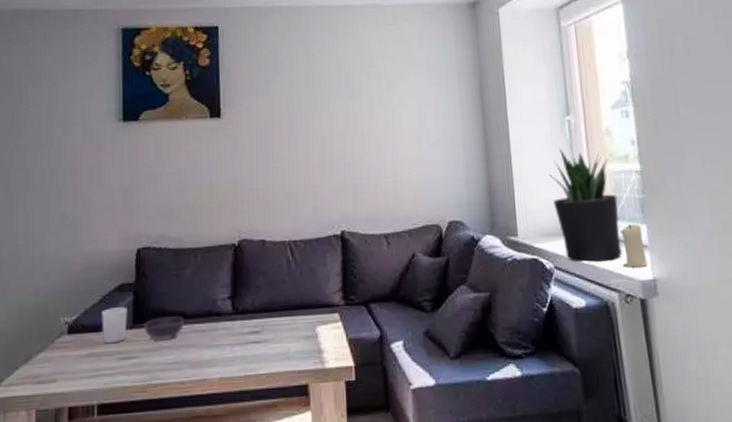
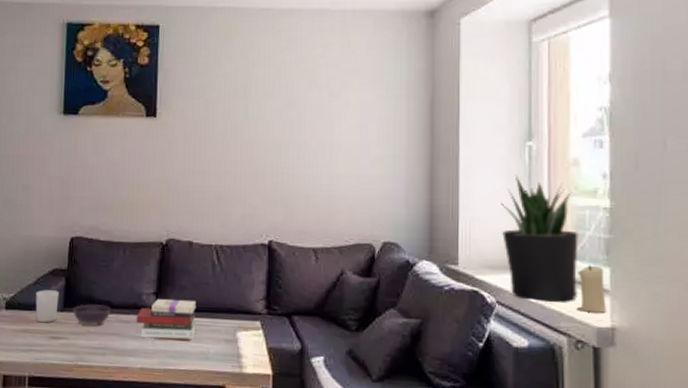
books: none [212,300,276,346] -> present [136,298,197,342]

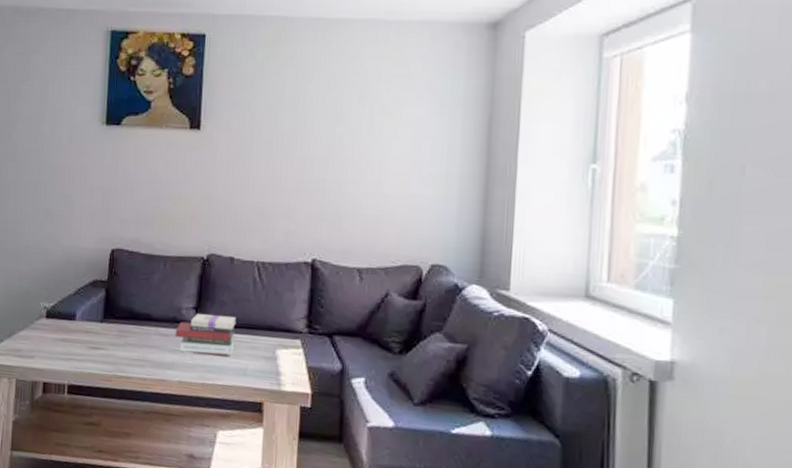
candle holder: present [35,290,59,323] -> none [75,300,99,333]
bowl: present [73,303,111,327] -> none [112,315,151,339]
planter: present [501,175,578,303] -> none [558,199,641,333]
candle: present [577,265,606,313] -> none [635,295,667,346]

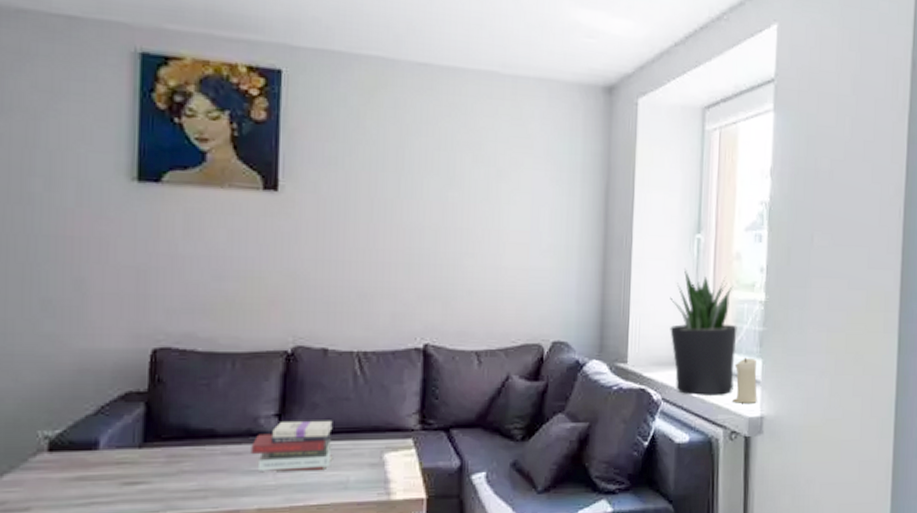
planter: none [558,199,641,333] -> present [670,269,737,397]
candle: none [635,295,667,346] -> present [733,357,757,403]

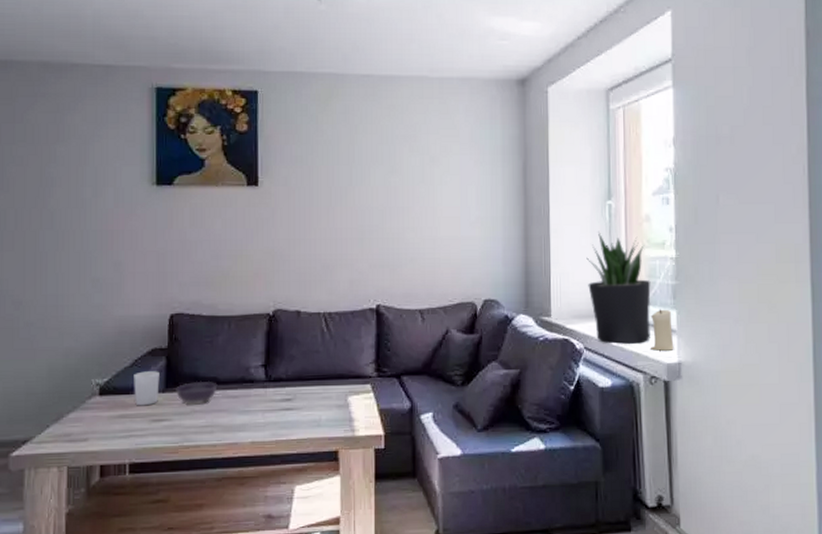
candle holder: none [98,421,135,465] -> present [134,371,160,406]
bowl: none [157,433,215,464] -> present [176,380,218,405]
books: present [251,420,333,471] -> none [244,369,308,411]

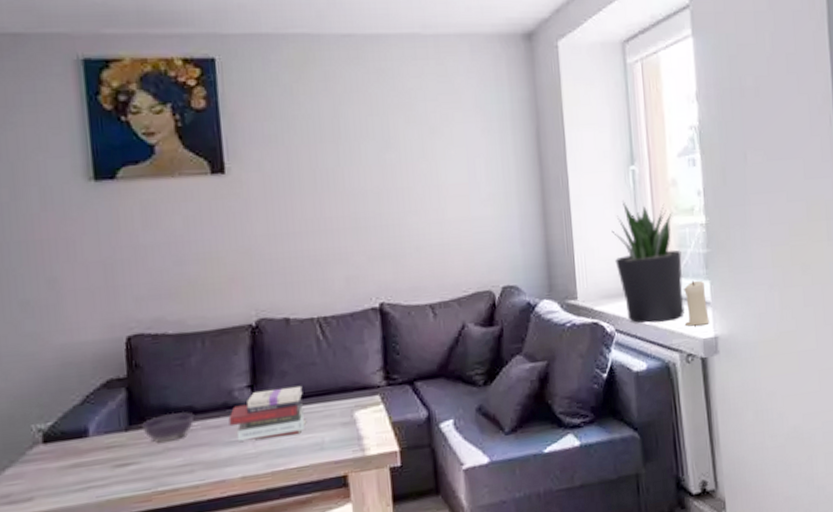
candle holder: present [134,371,160,406] -> none [86,406,121,451]
books: none [244,369,308,411] -> present [228,385,307,441]

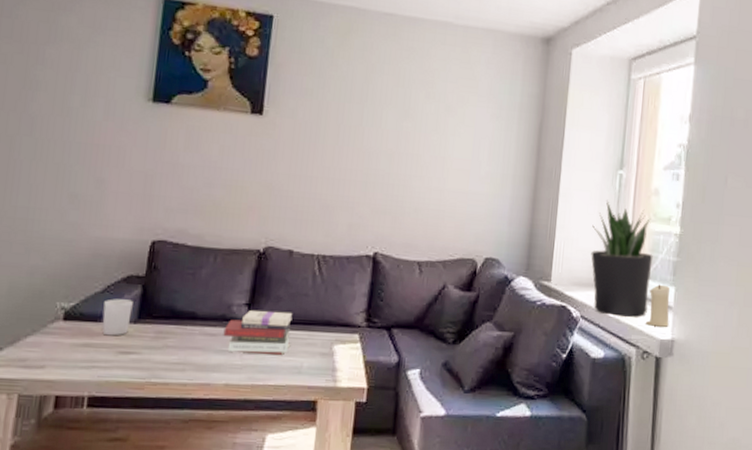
candle holder: none [86,406,121,451] -> present [102,299,133,336]
bowl: present [142,411,195,442] -> none [149,314,195,340]

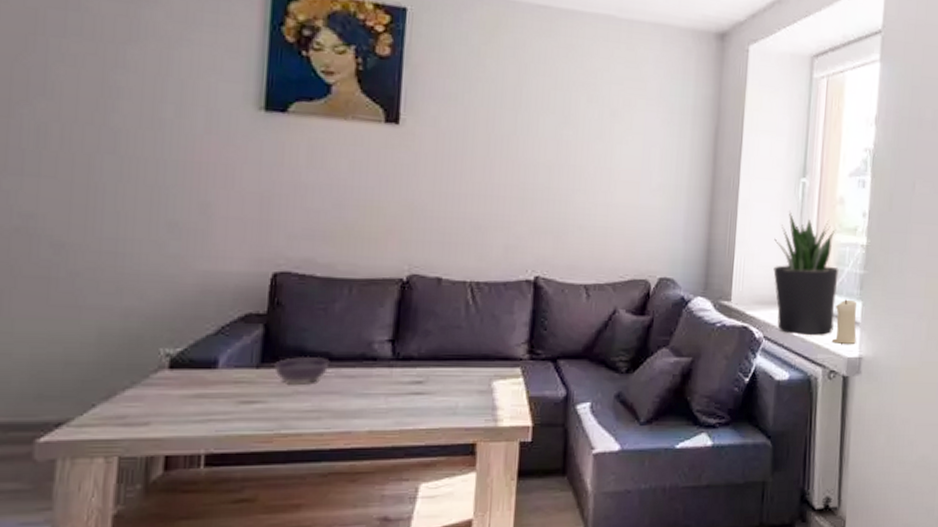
candle holder: present [102,299,133,336] -> none [217,341,254,384]
bowl: none [149,314,195,340] -> present [274,355,330,385]
books: present [223,310,293,356] -> none [364,346,444,396]

